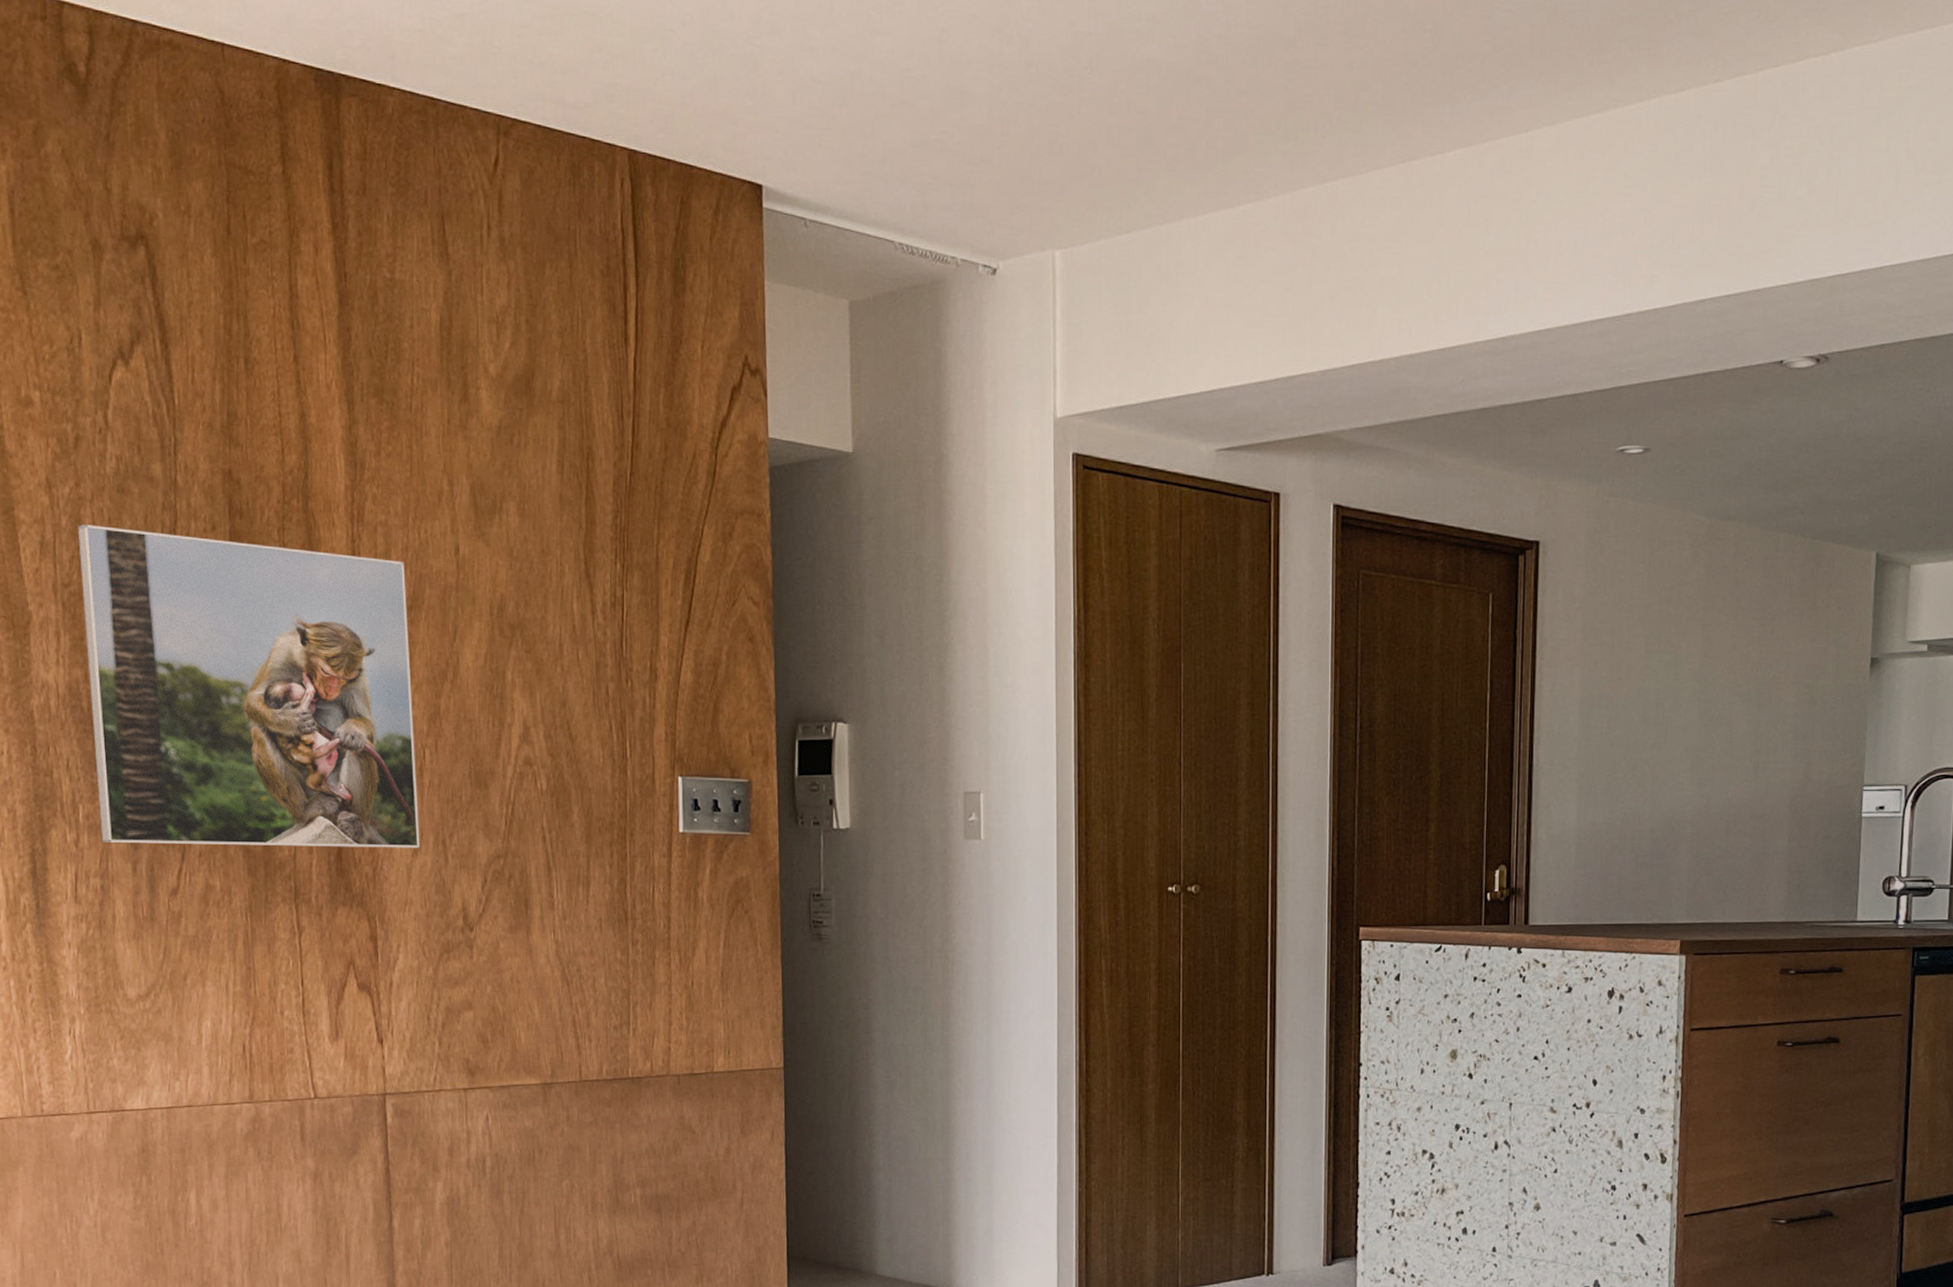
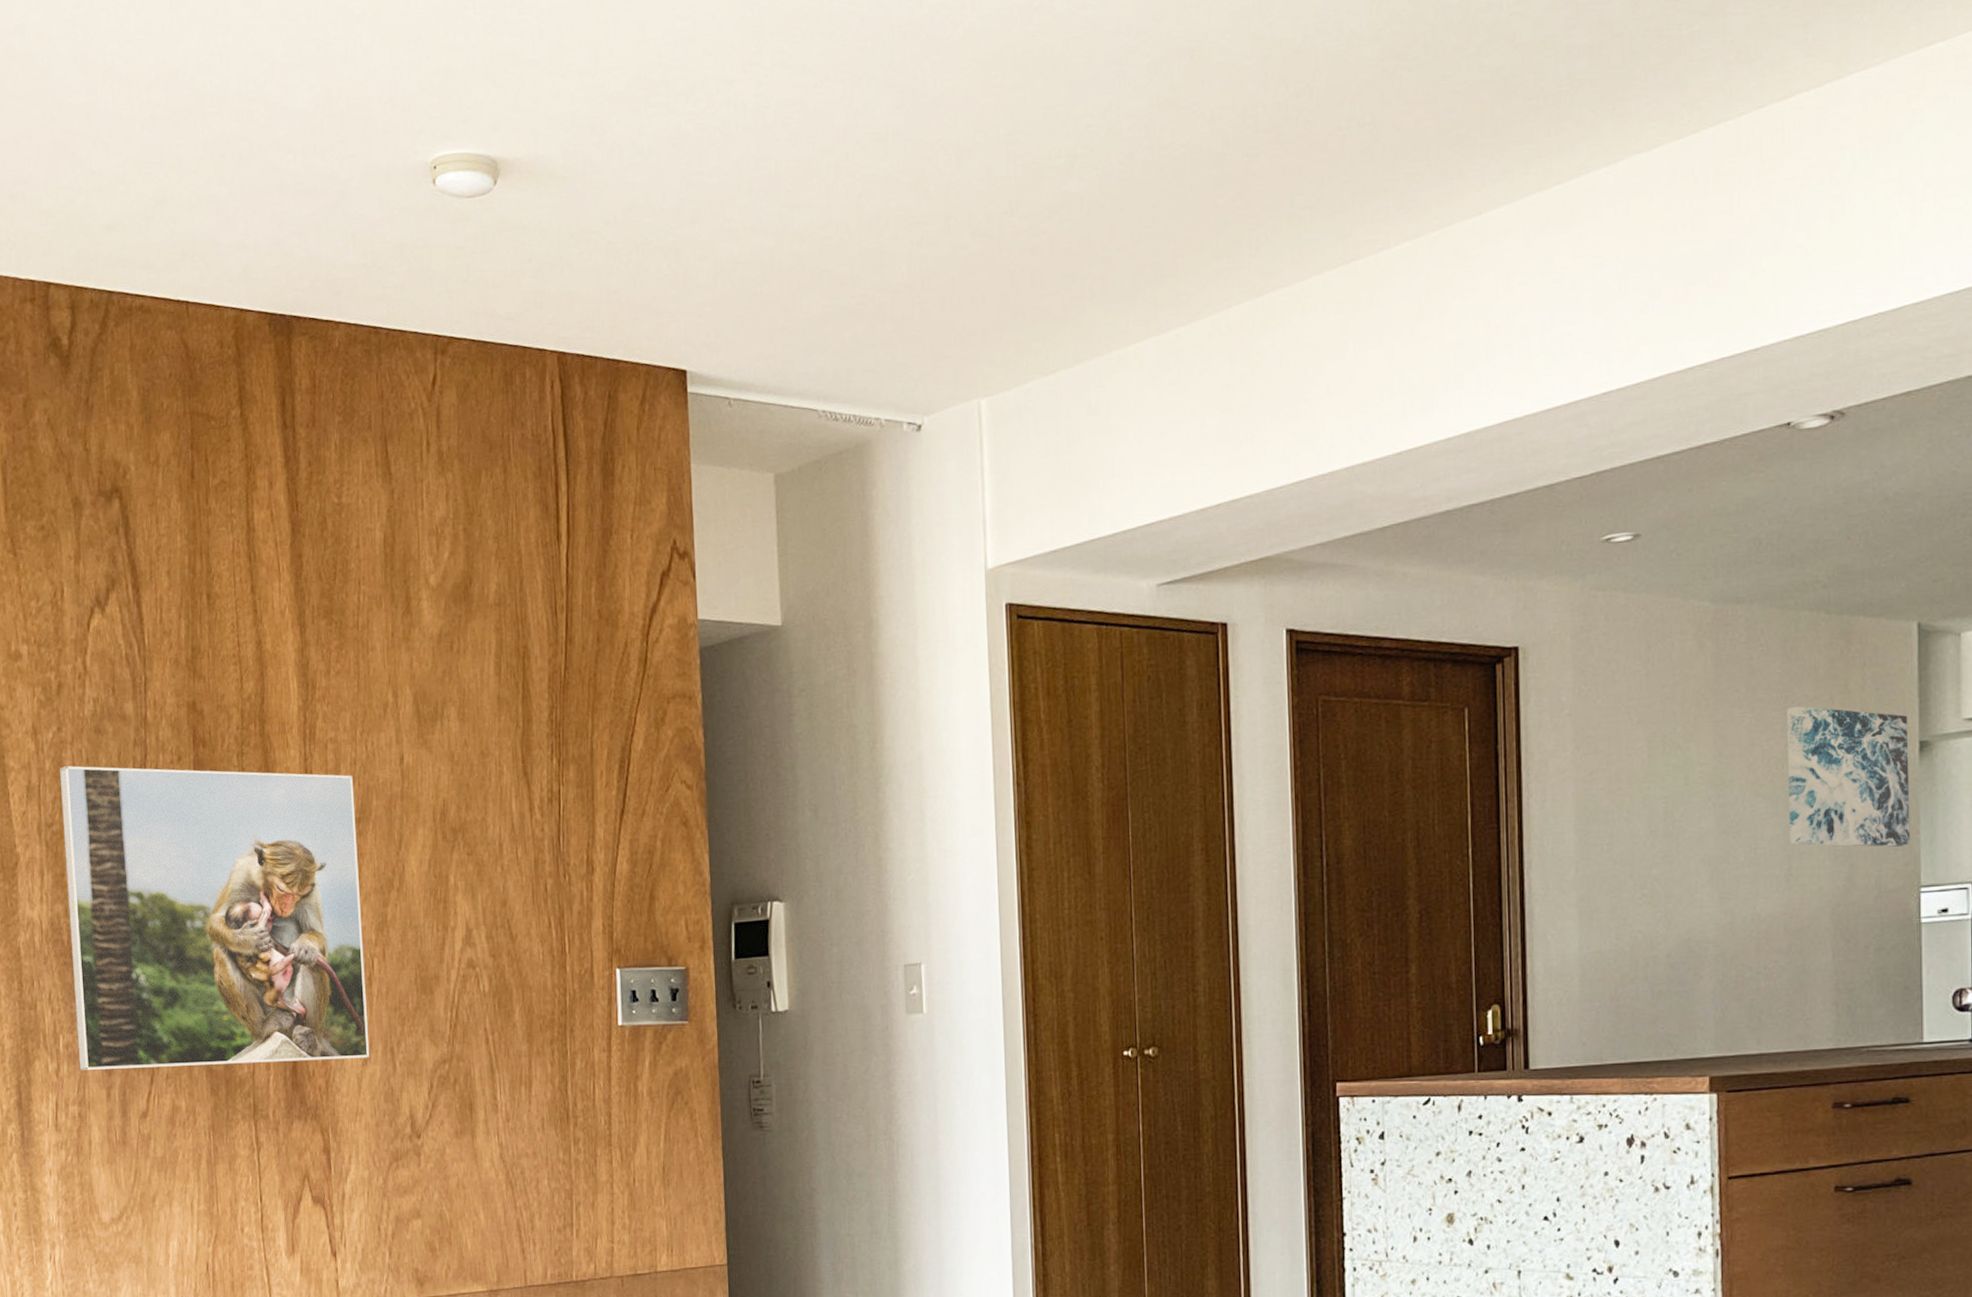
wall art: none [1759,617,1863,750] -> present [1786,706,1911,848]

